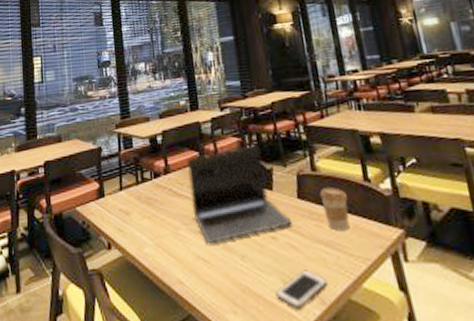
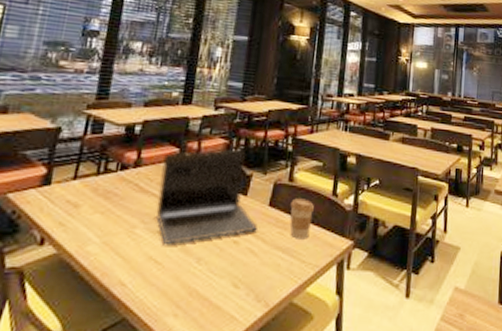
cell phone: present [276,270,327,308] -> none [223,274,275,311]

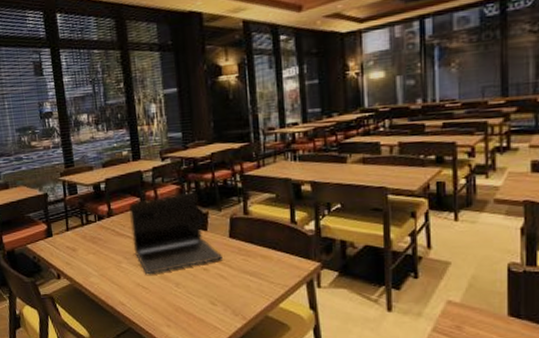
coffee cup: present [290,198,315,239] -> none [249,228,275,264]

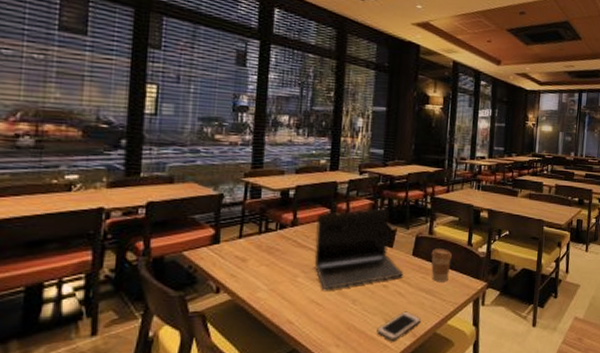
cell phone: none [204,294,249,322] -> present [377,311,421,340]
coffee cup: none [249,228,275,264] -> present [431,248,453,282]

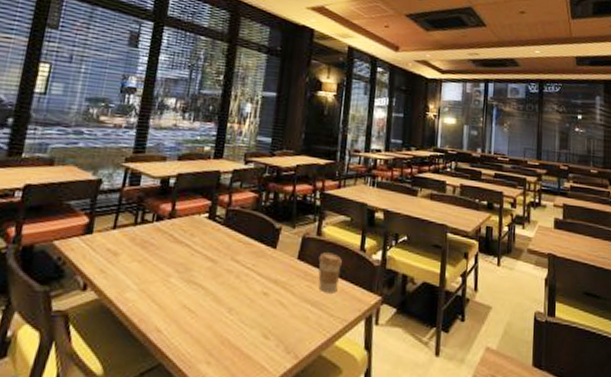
laptop: present [314,209,403,289] -> none [189,204,287,294]
cell phone: present [377,311,421,340] -> none [253,326,304,361]

